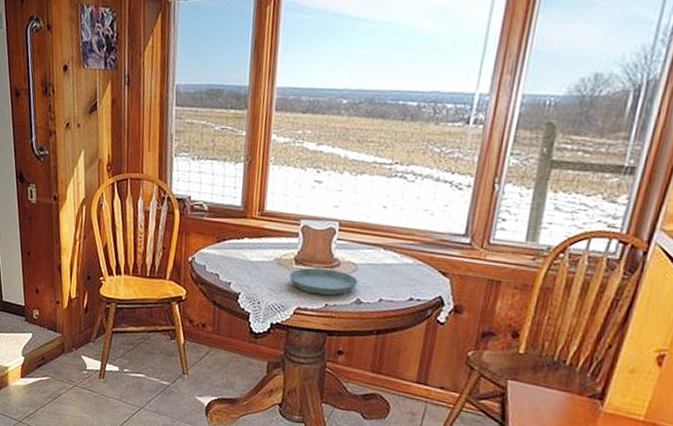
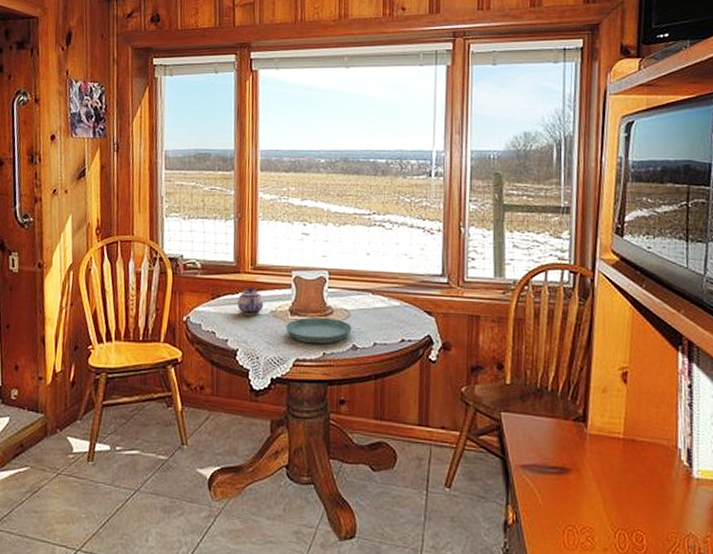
teapot: none [242,233,270,262] -> present [238,287,264,315]

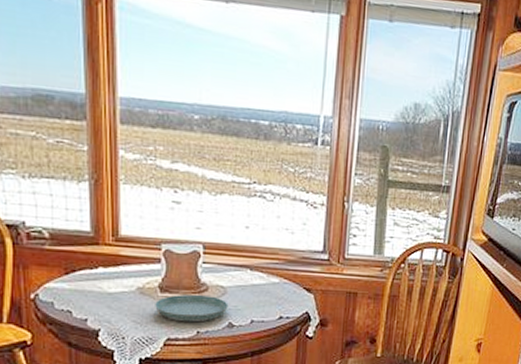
teapot: present [238,287,264,315] -> none [98,261,129,293]

